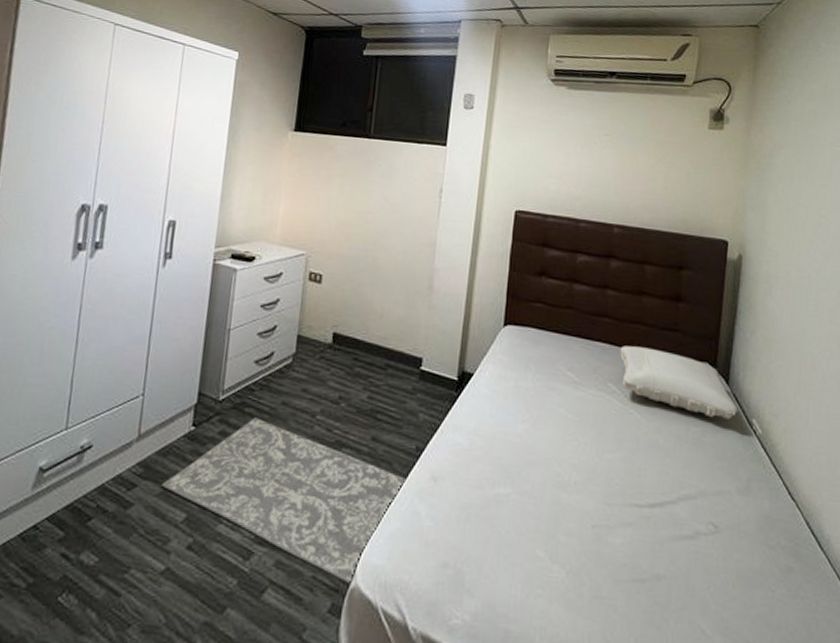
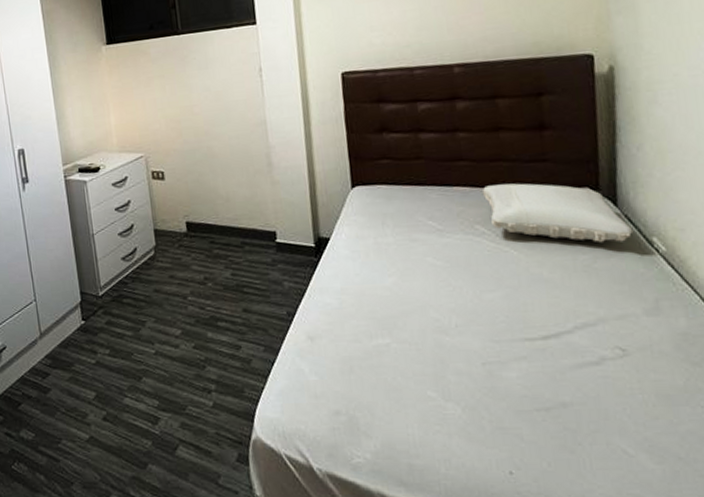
rug: present [161,417,407,586] -> none [69,306,284,438]

